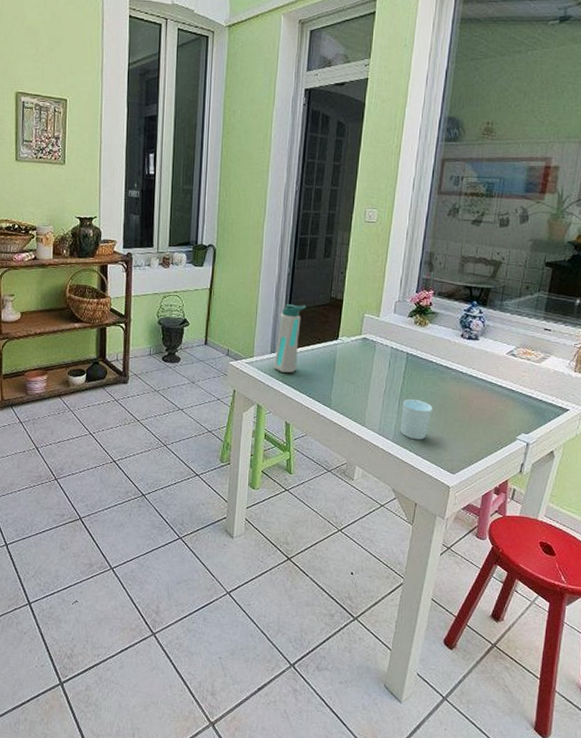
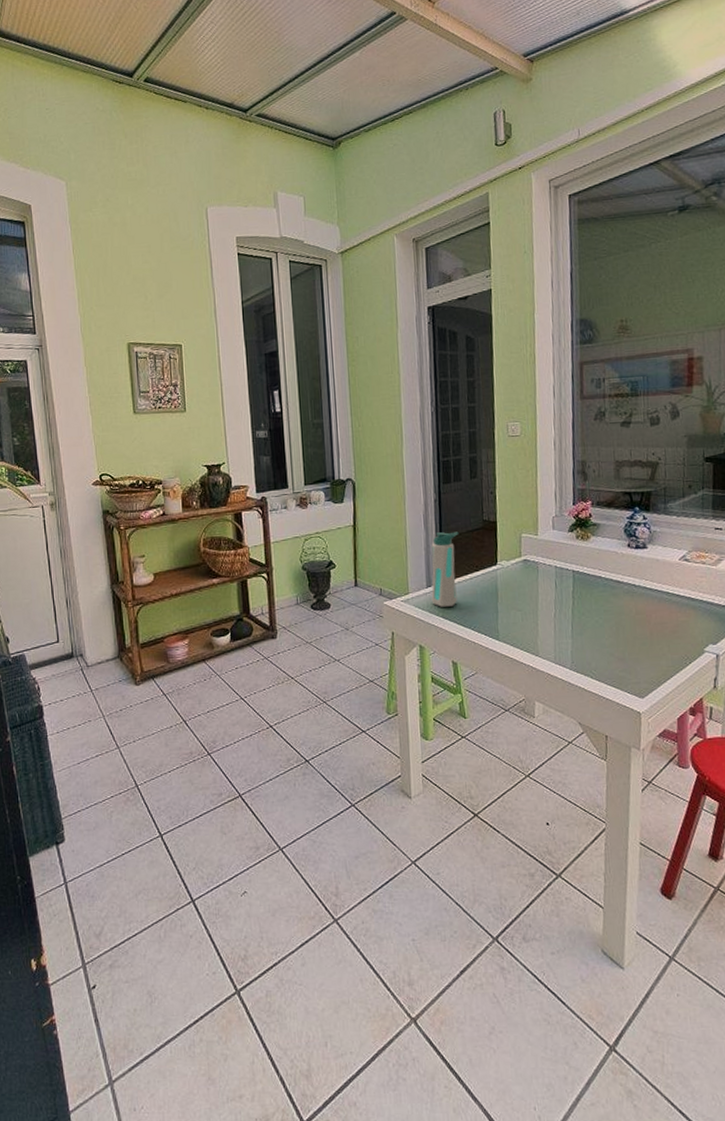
cup: present [400,399,432,440] -> none [575,620,609,665]

